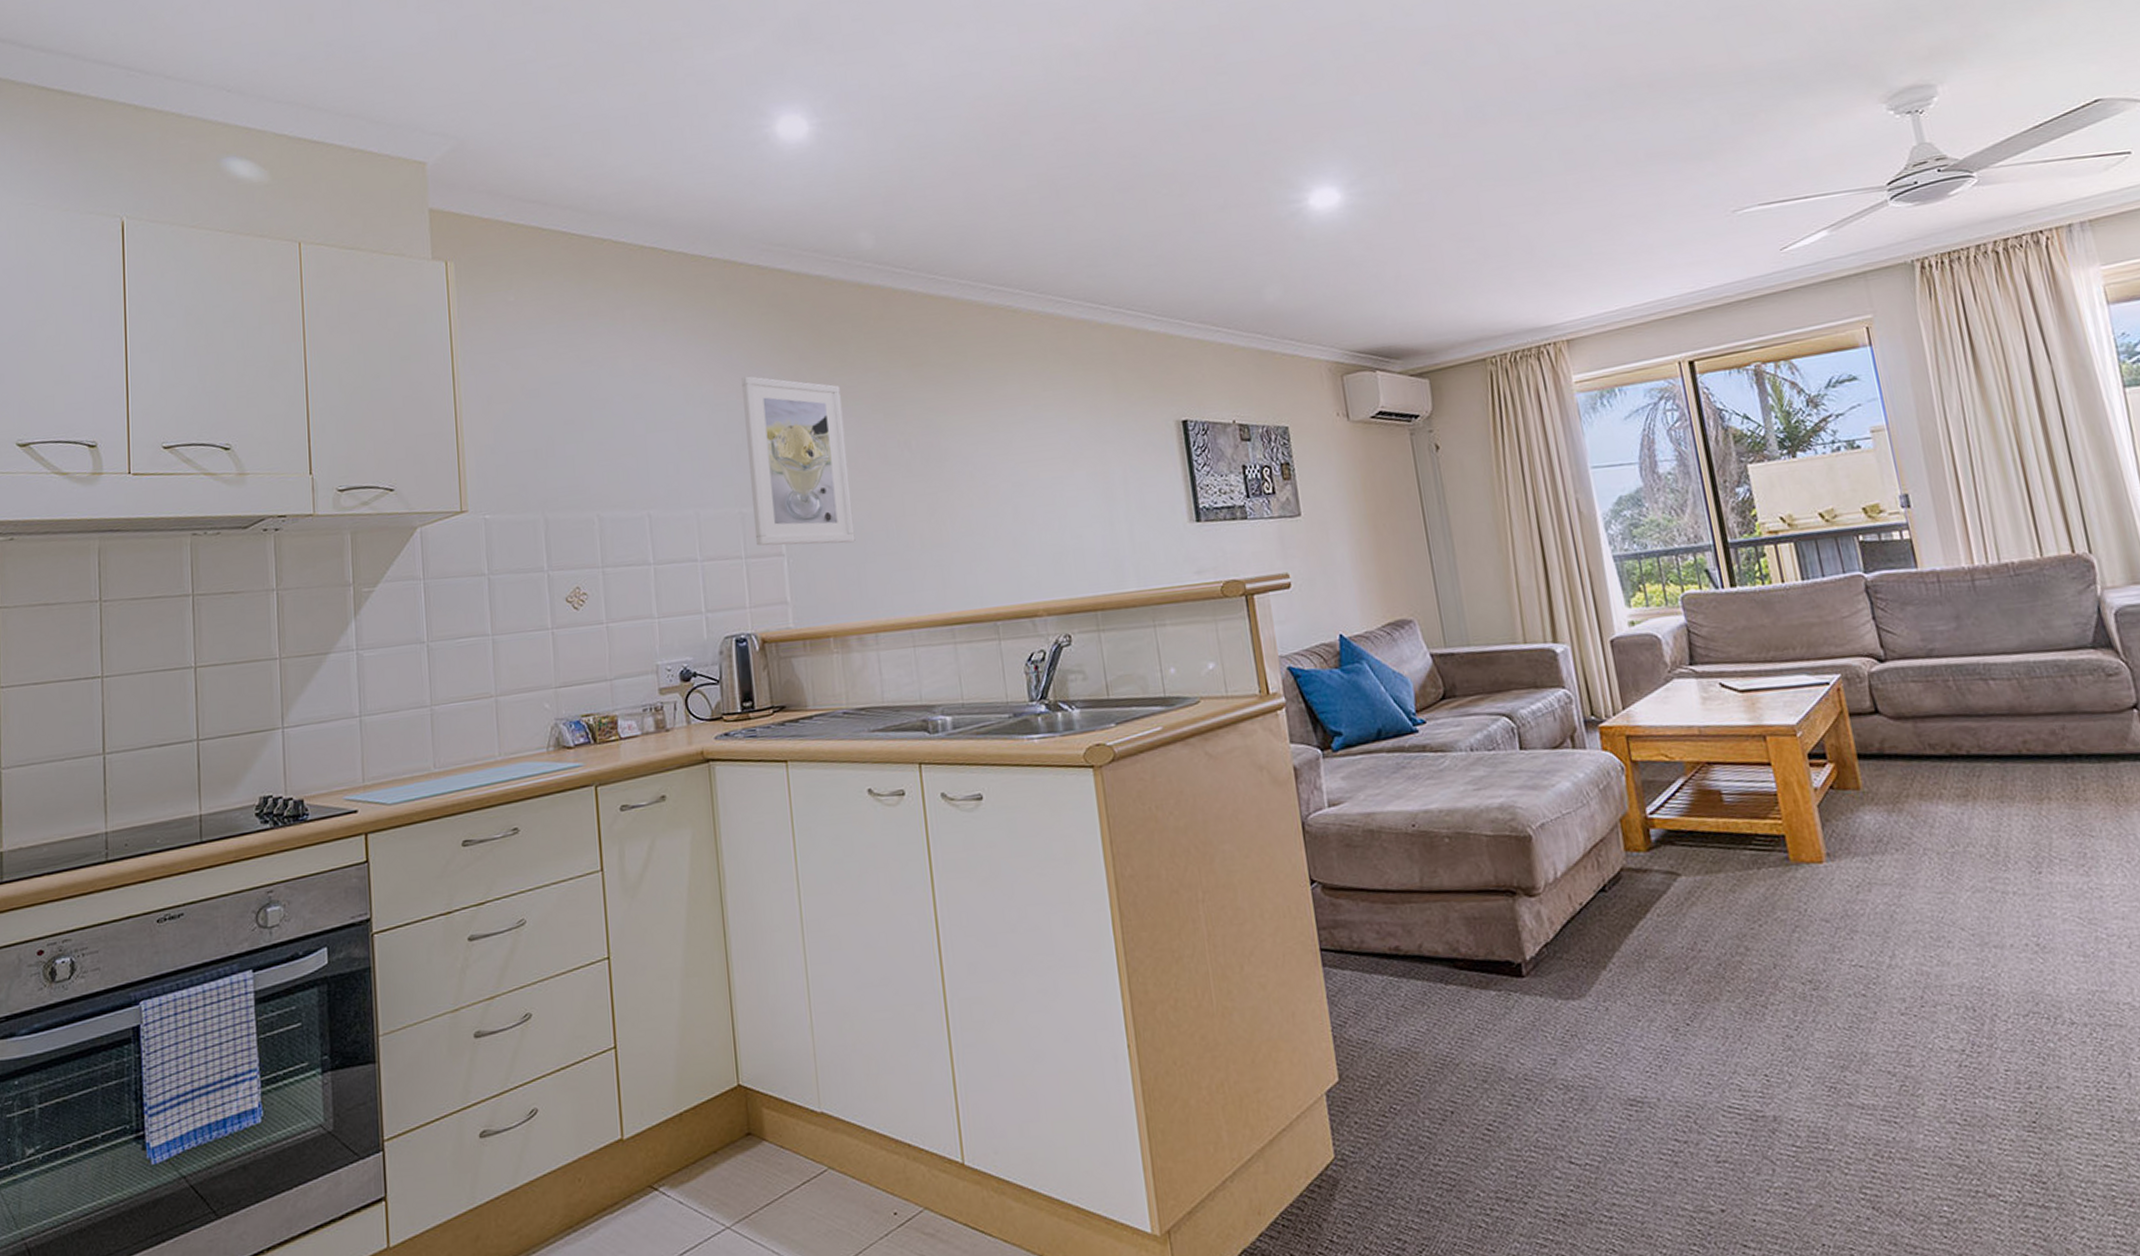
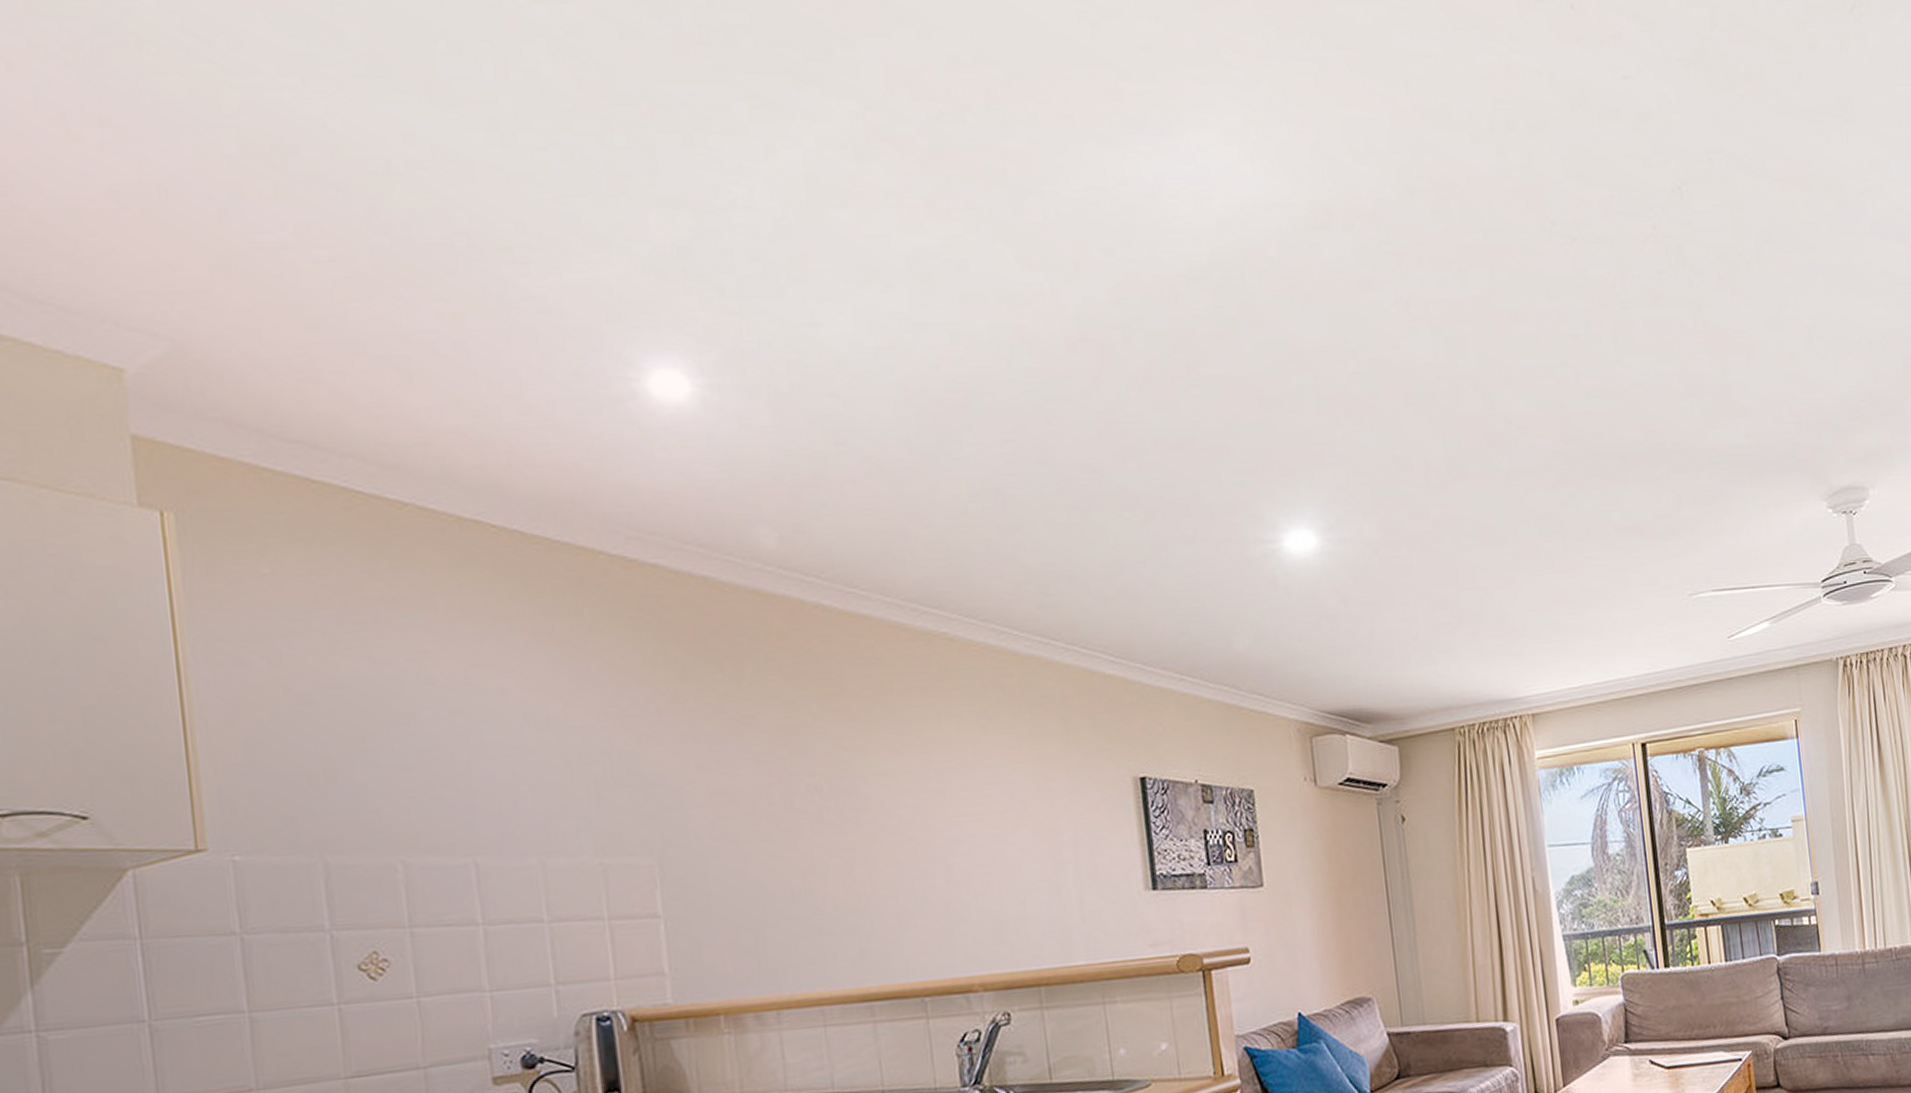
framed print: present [741,375,856,546] -> none [602,695,752,905]

